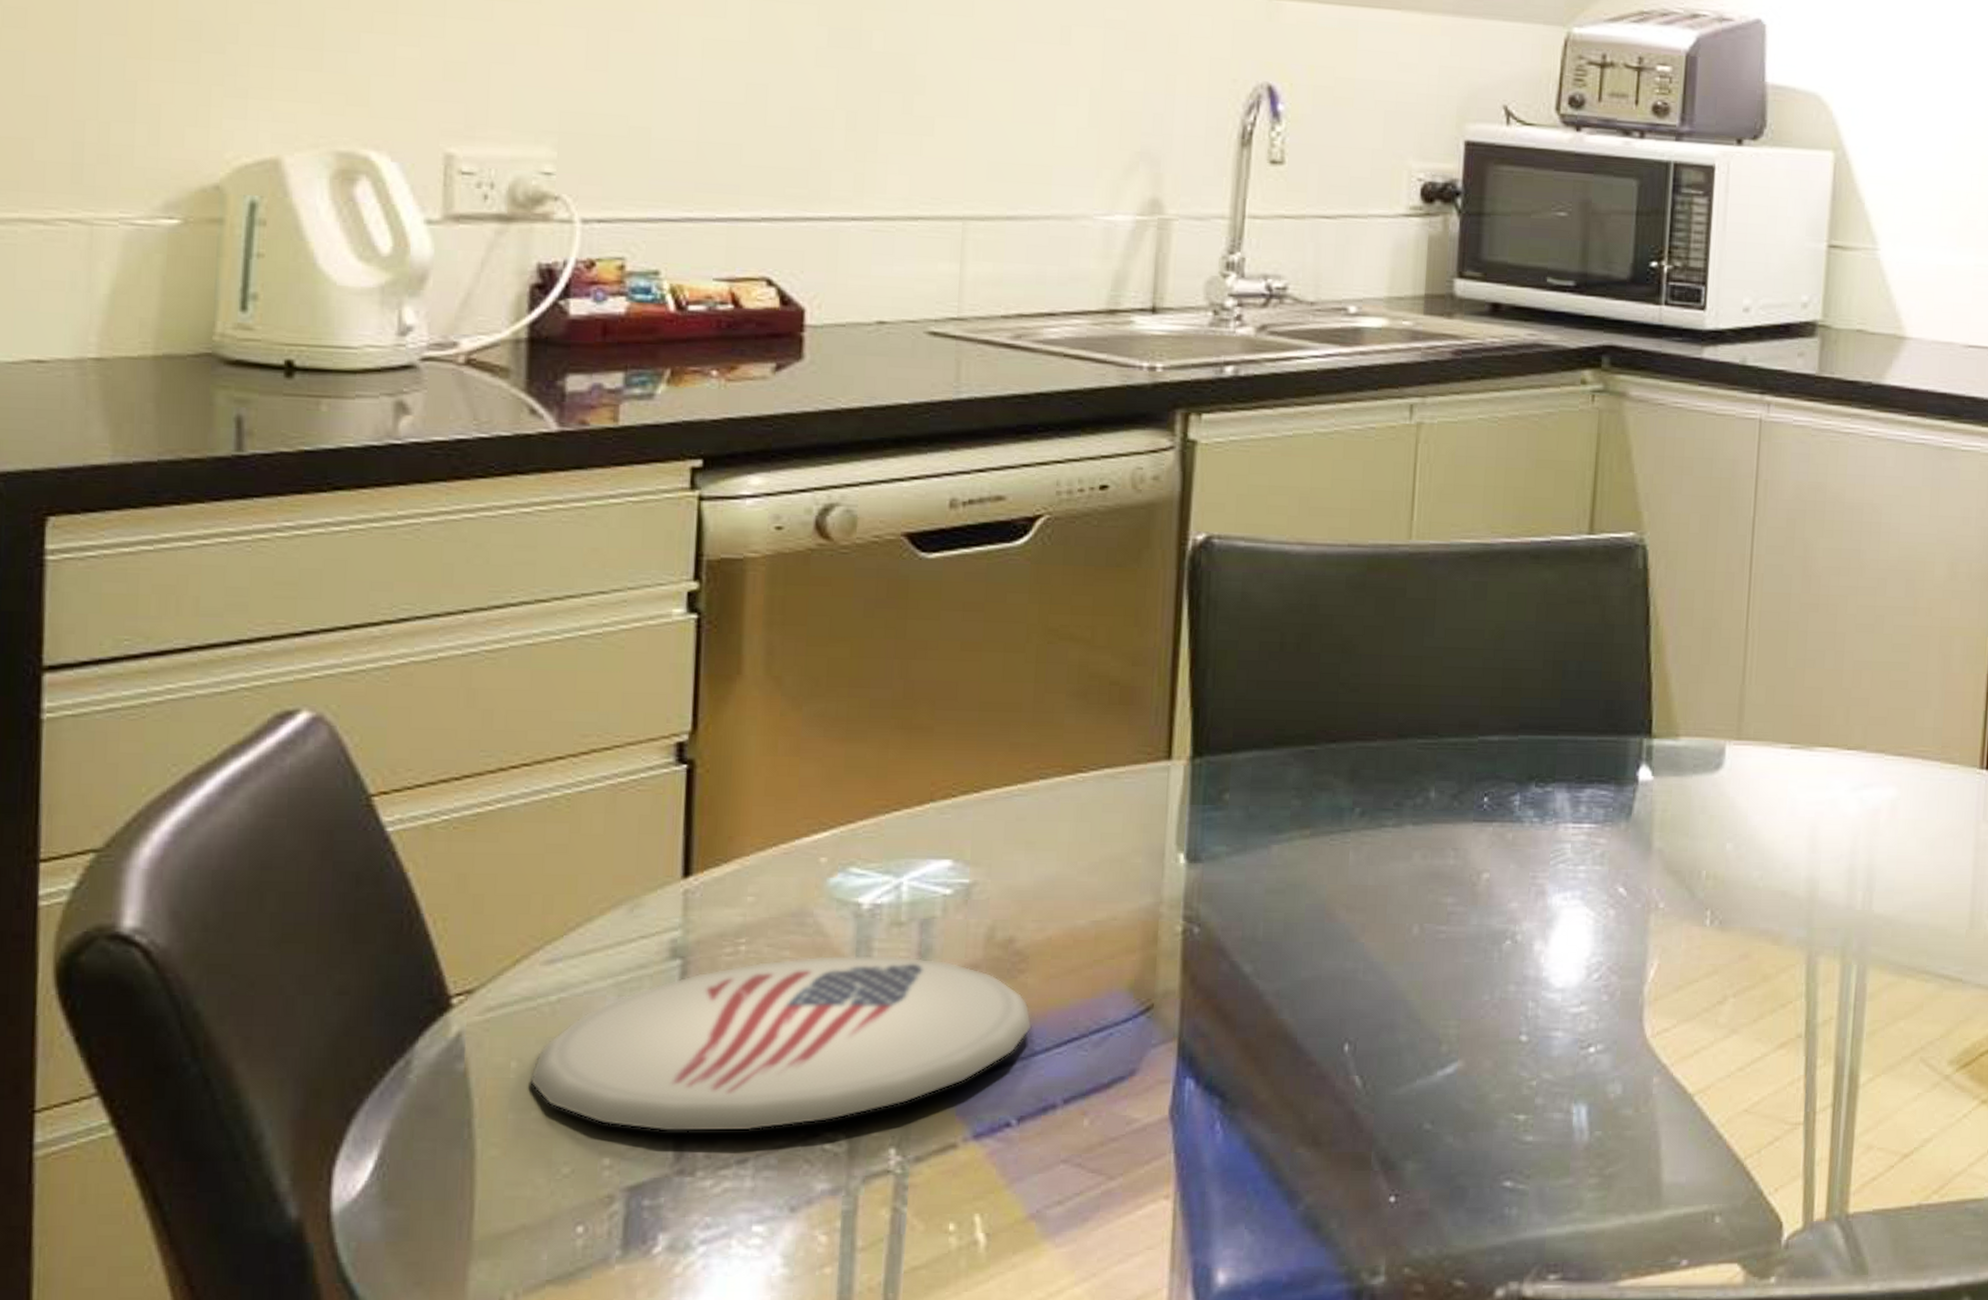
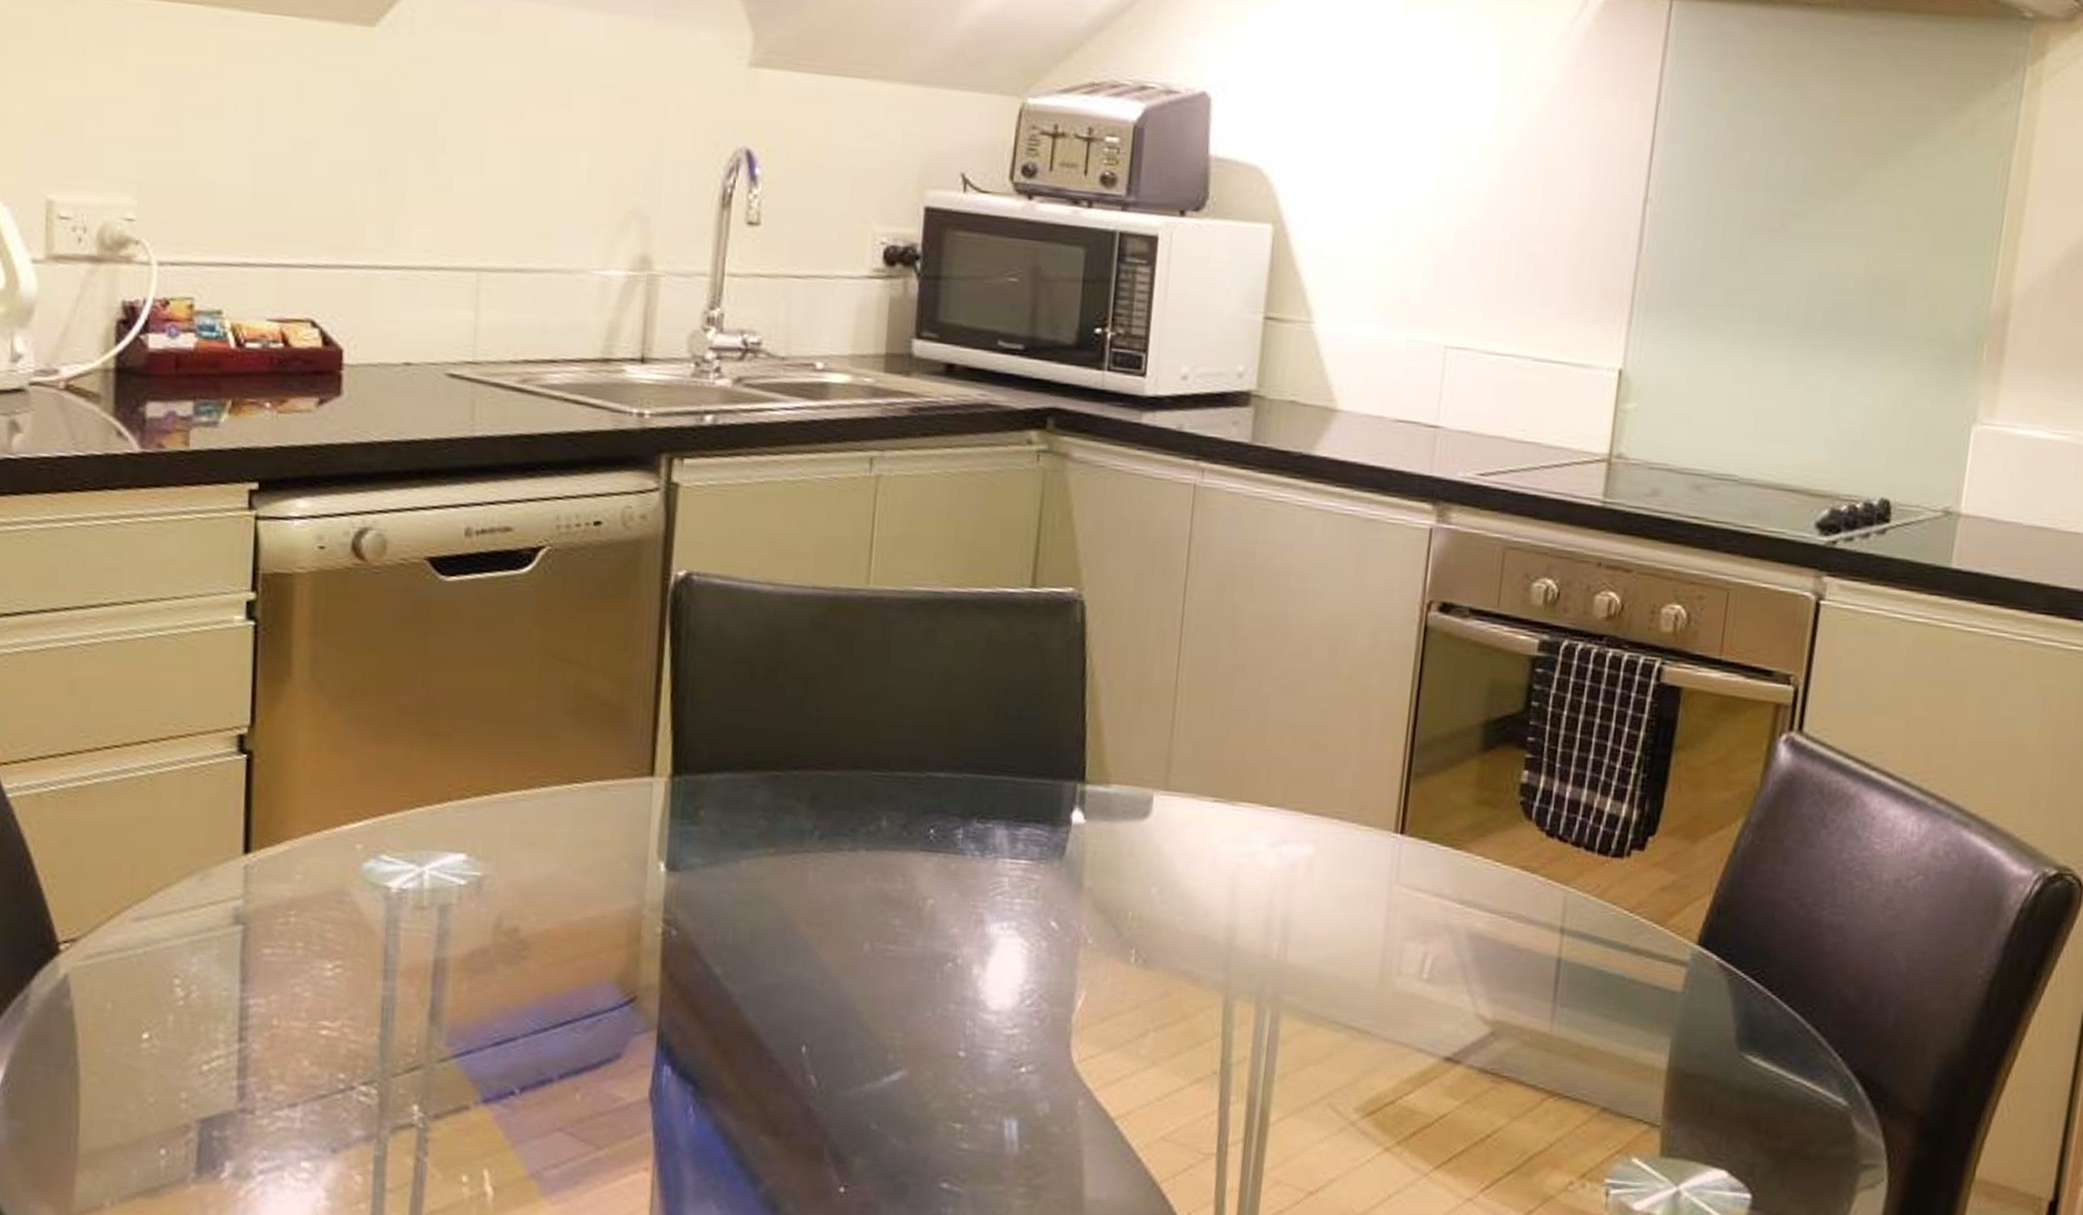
plate: present [529,955,1032,1132] -> none [121,931,533,1080]

